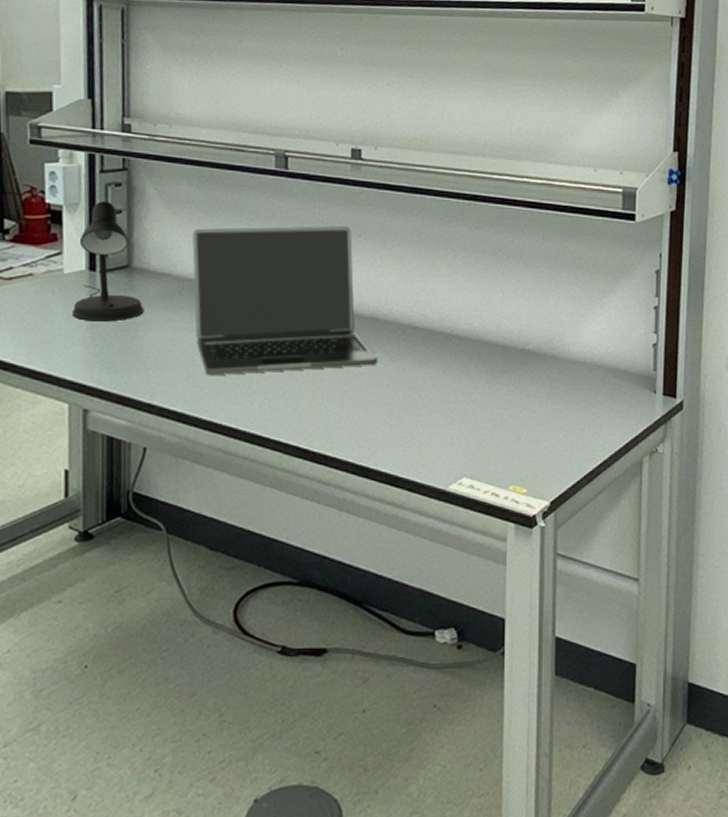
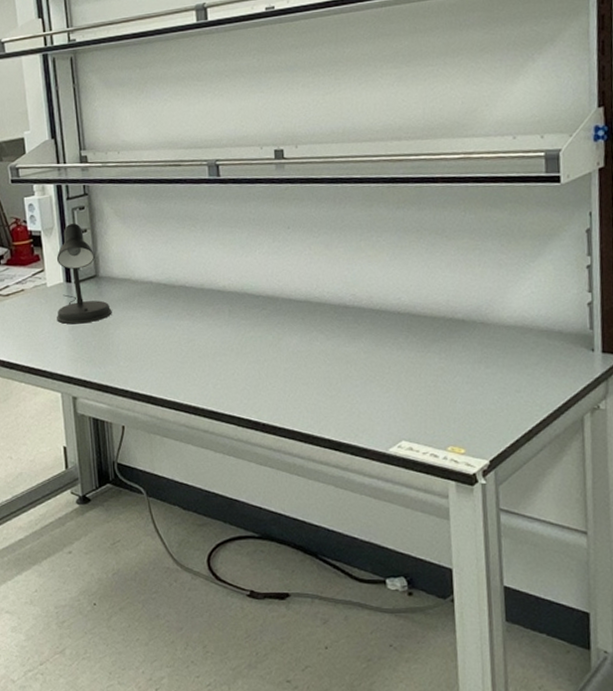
laptop: present [192,225,378,376] -> none [145,220,314,363]

